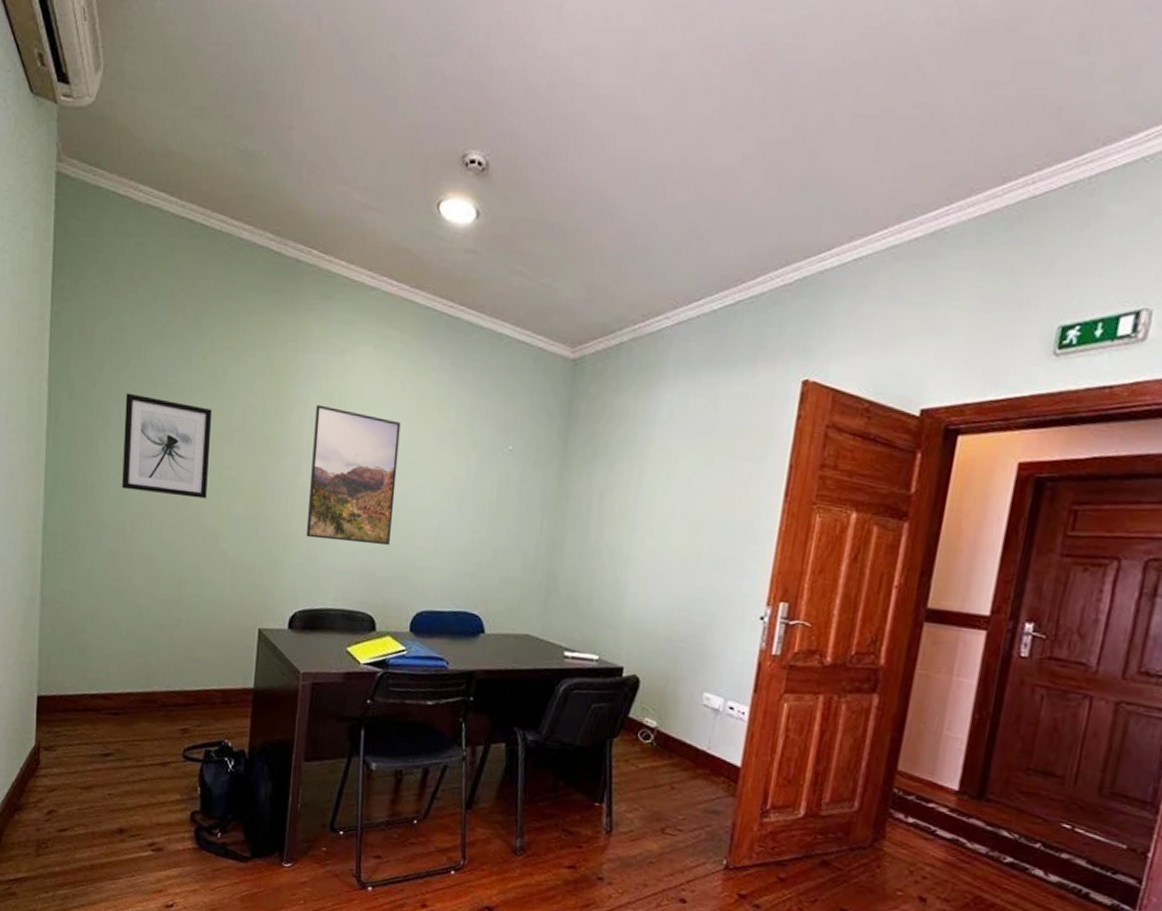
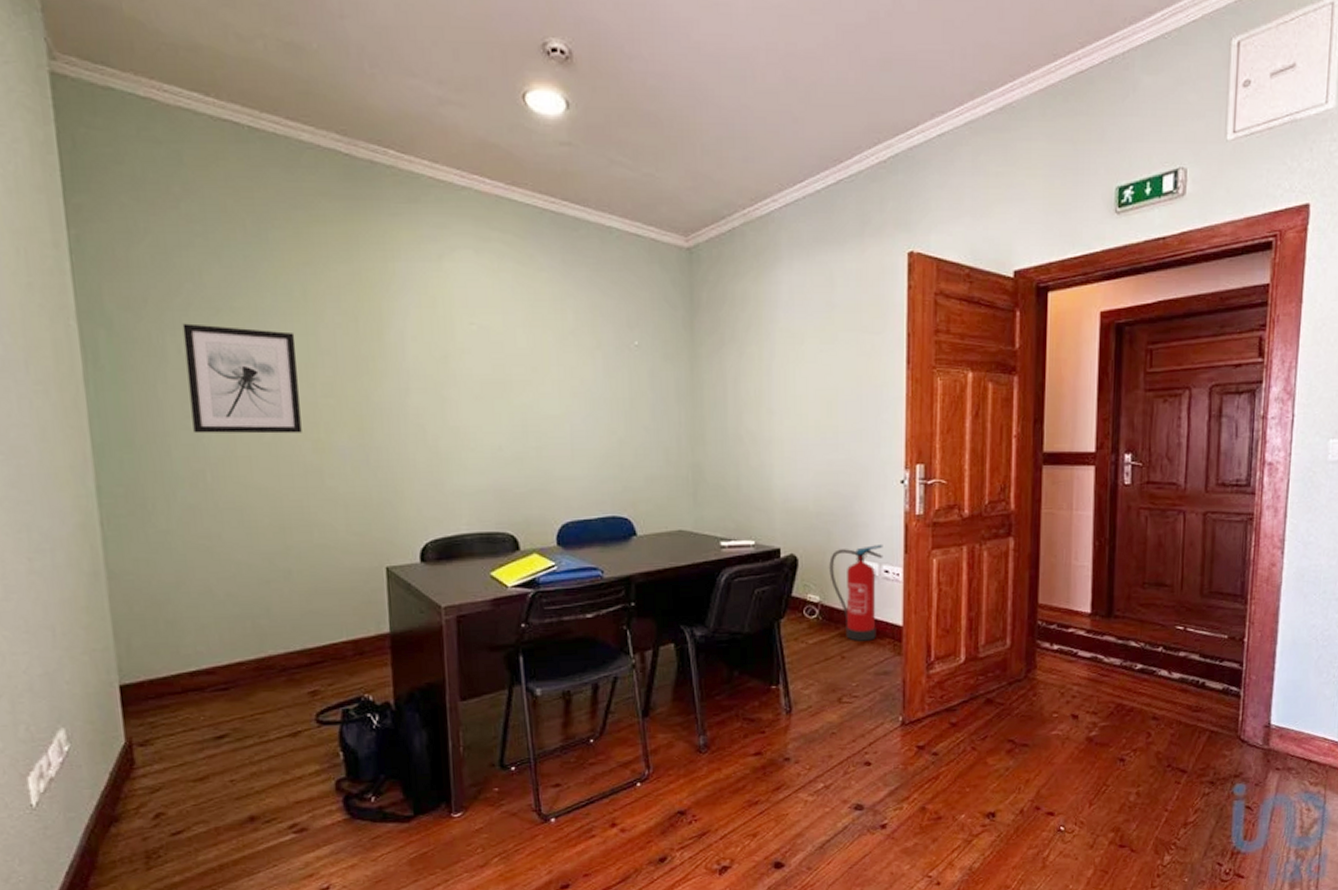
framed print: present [306,404,401,546] -> none [417,317,523,461]
fire extinguisher: none [670,677,732,776] -> present [829,543,883,641]

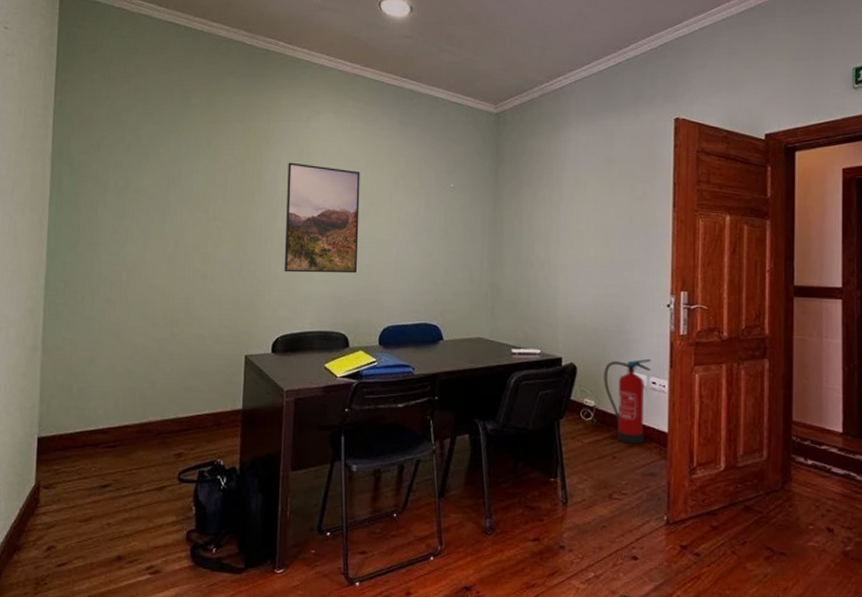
wall art: present [182,323,302,434] -> none [118,164,199,247]
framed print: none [417,317,523,461] -> present [284,162,360,274]

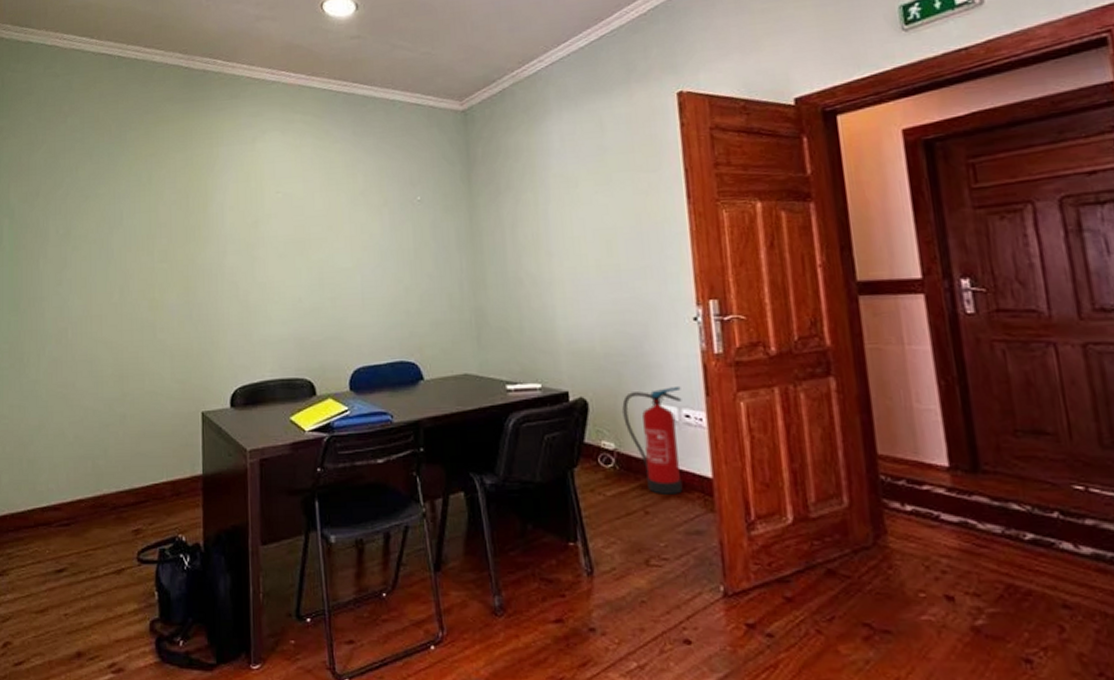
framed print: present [284,162,360,274] -> none [235,190,320,314]

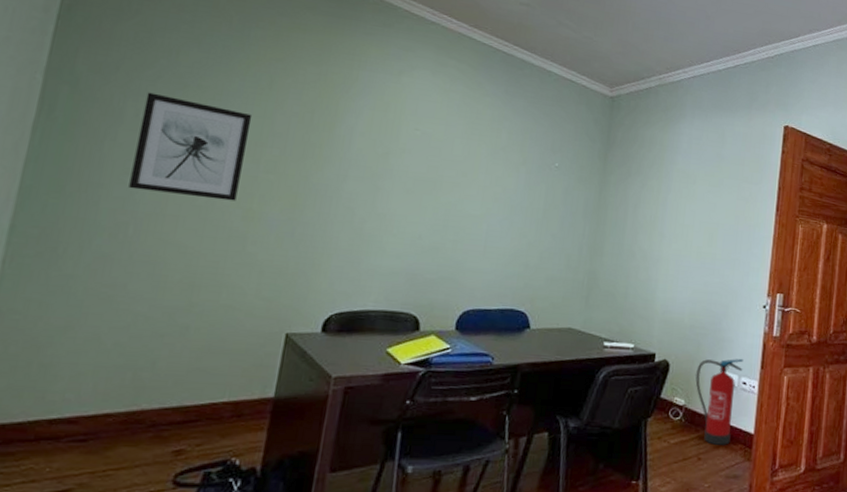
wall art: none [61,209,141,298] -> present [128,92,253,201]

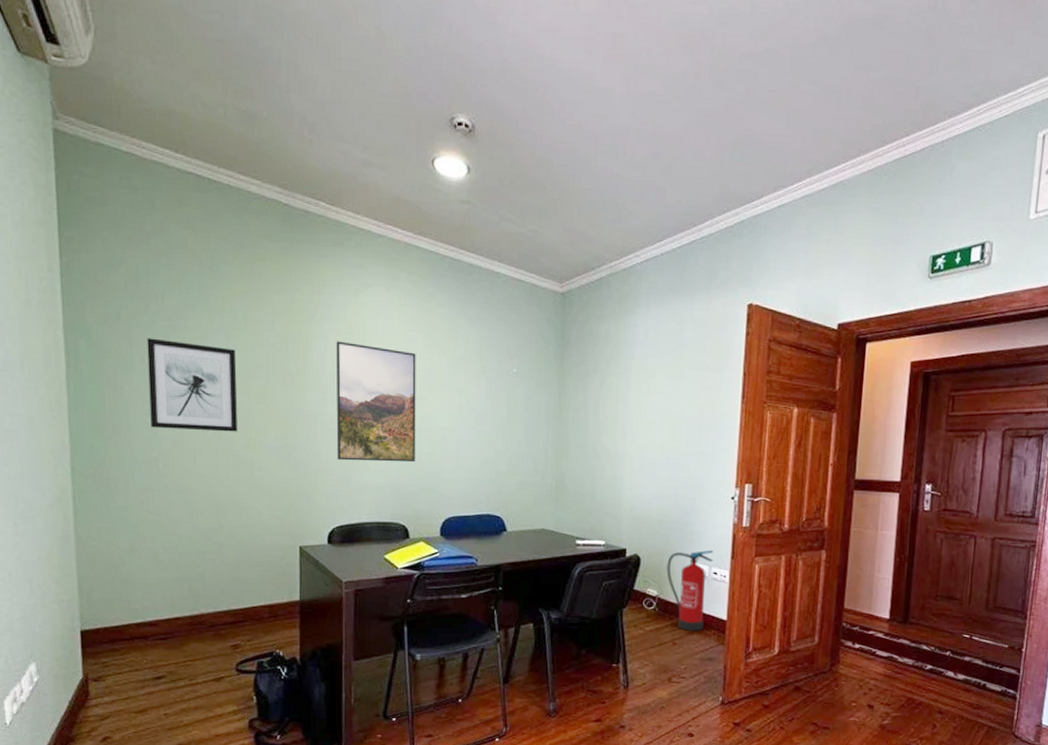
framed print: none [349,117,455,249] -> present [336,341,416,463]

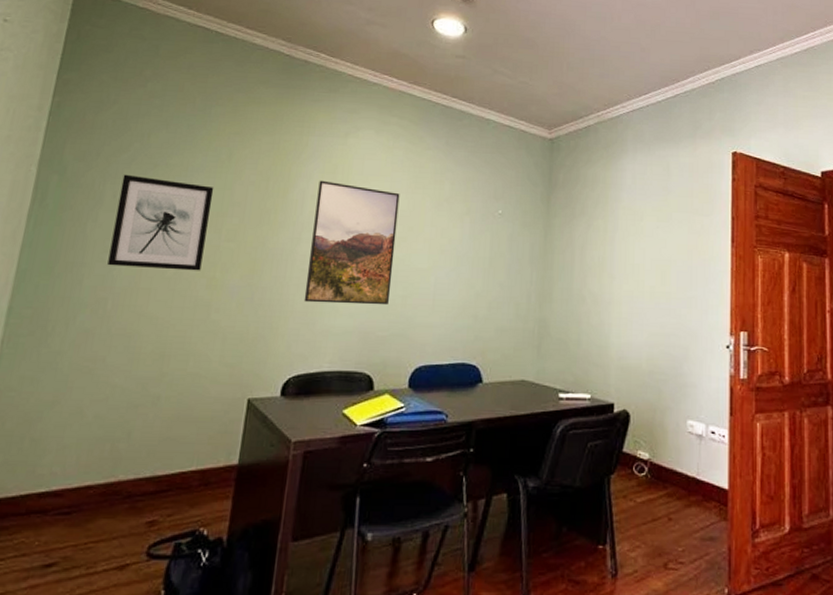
fire extinguisher: present [667,549,714,631] -> none [659,405,710,503]

